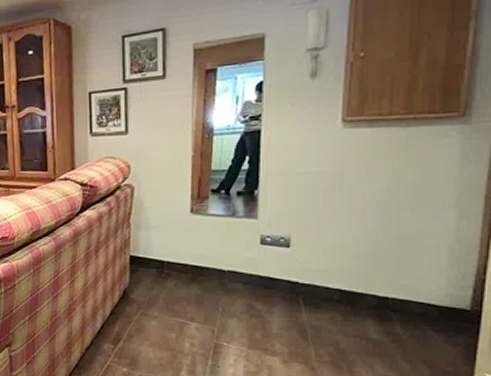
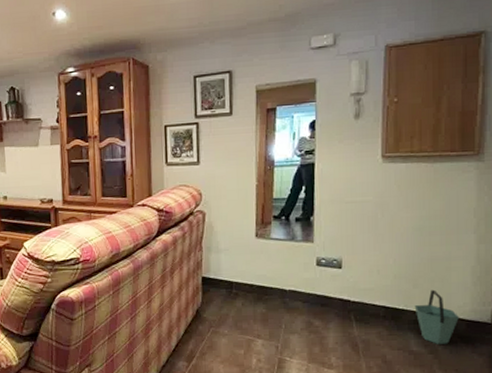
bucket: none [376,271,430,332] -> present [414,289,459,344]

